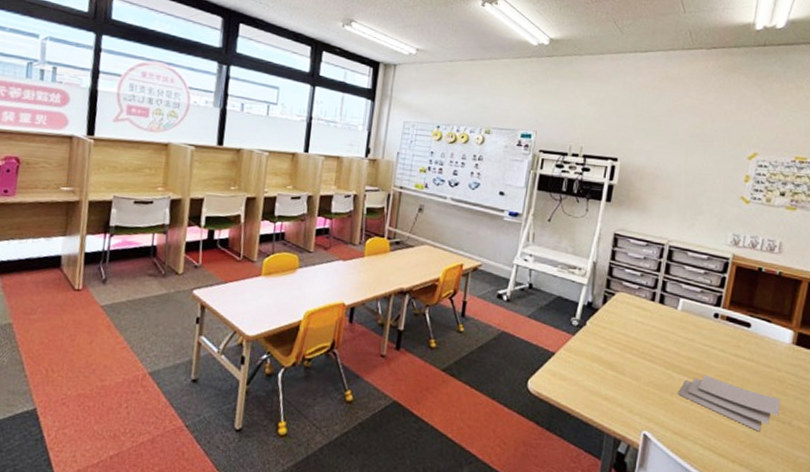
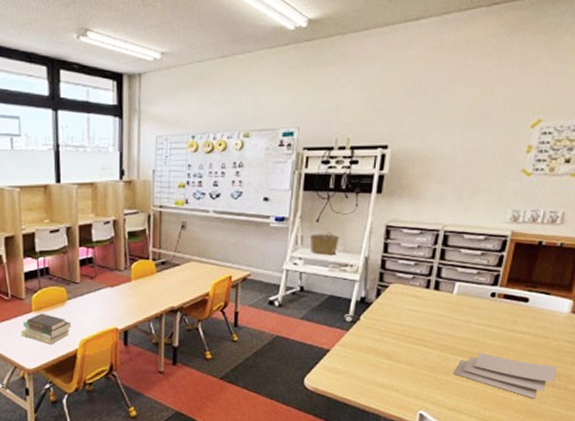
books: none [246,278,299,313] -> present [20,313,72,345]
basket: none [541,233,569,257] -> present [311,232,339,256]

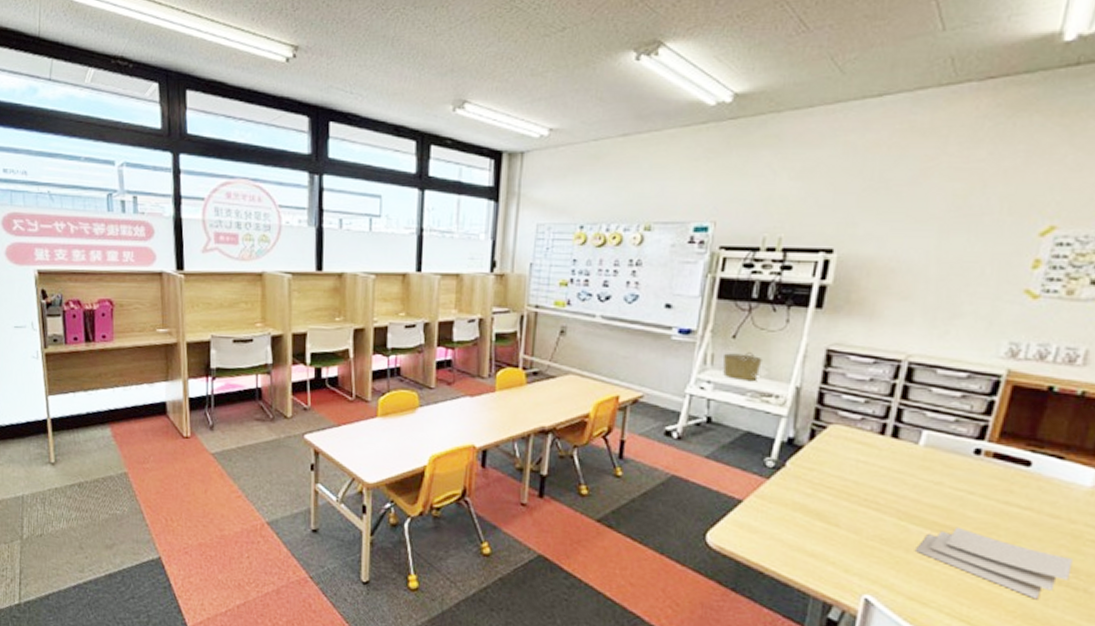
books: present [20,313,72,345] -> none [362,419,422,457]

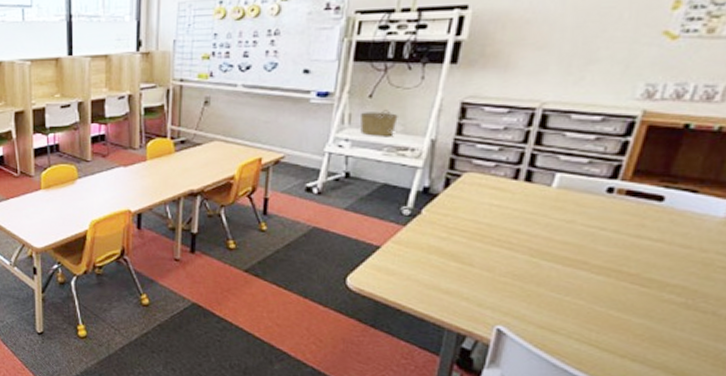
papers: present [916,526,1073,600] -> none [547,260,702,324]

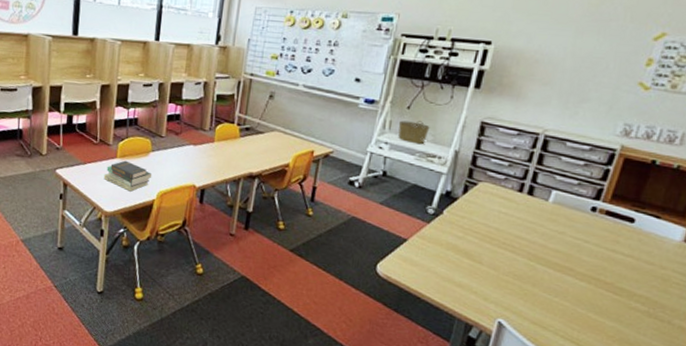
books: none [29,191,82,224] -> present [103,160,152,192]

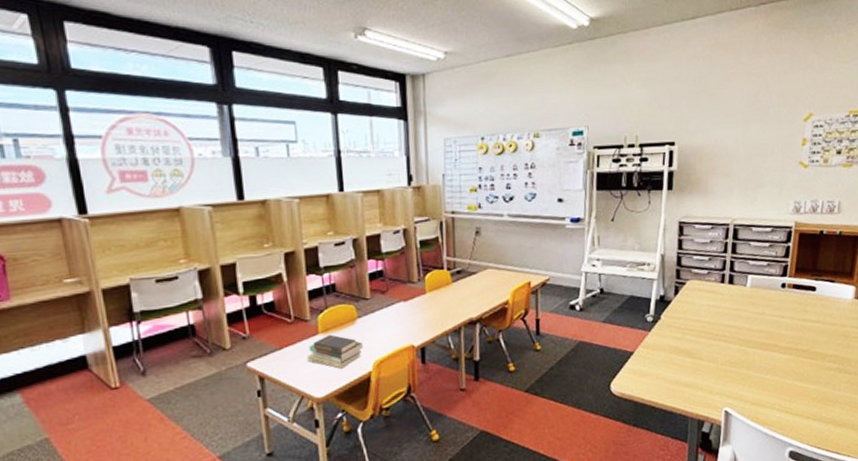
basket: present [398,120,430,145] -> none [607,231,635,256]

